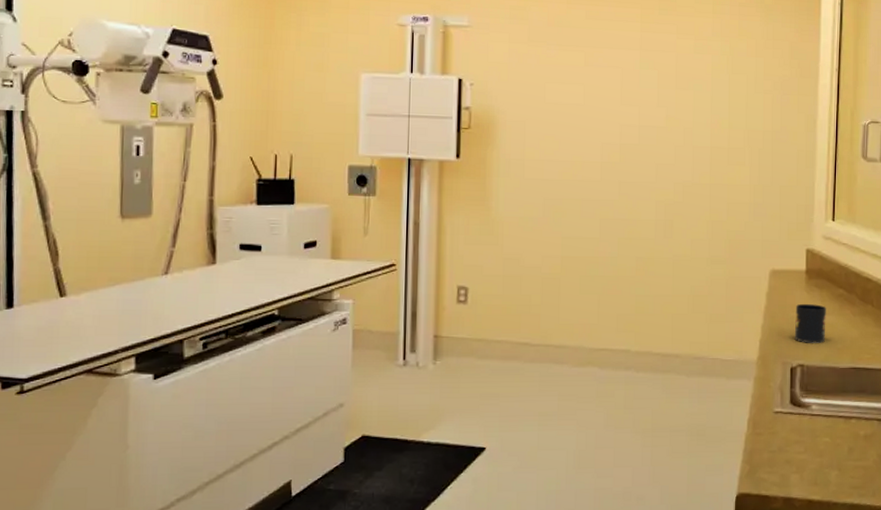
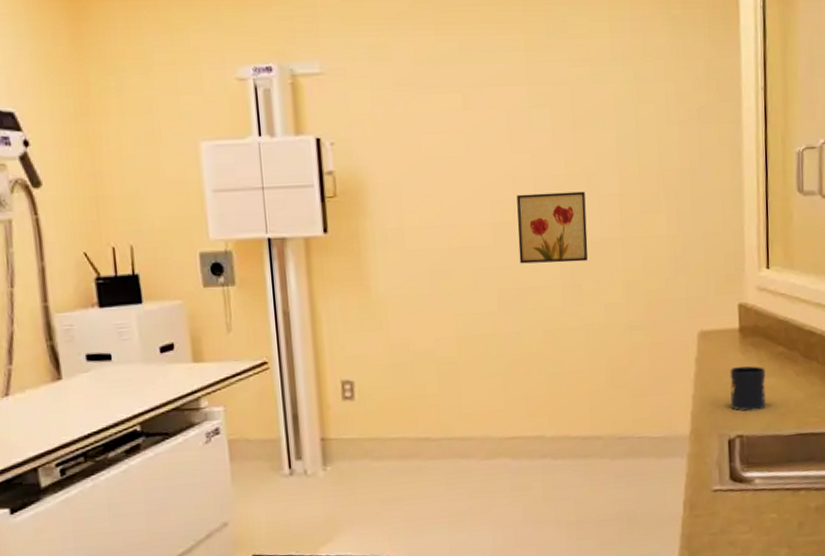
wall art: none [621,140,681,201] -> present [517,191,588,264]

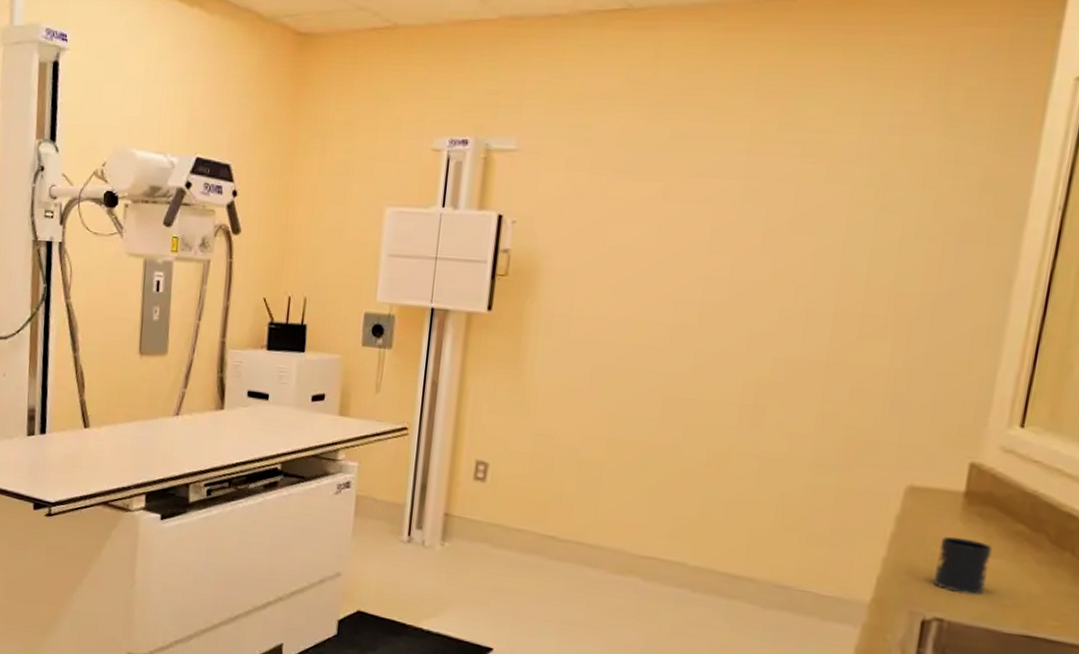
wall art: present [517,191,588,264] -> none [695,297,790,382]

